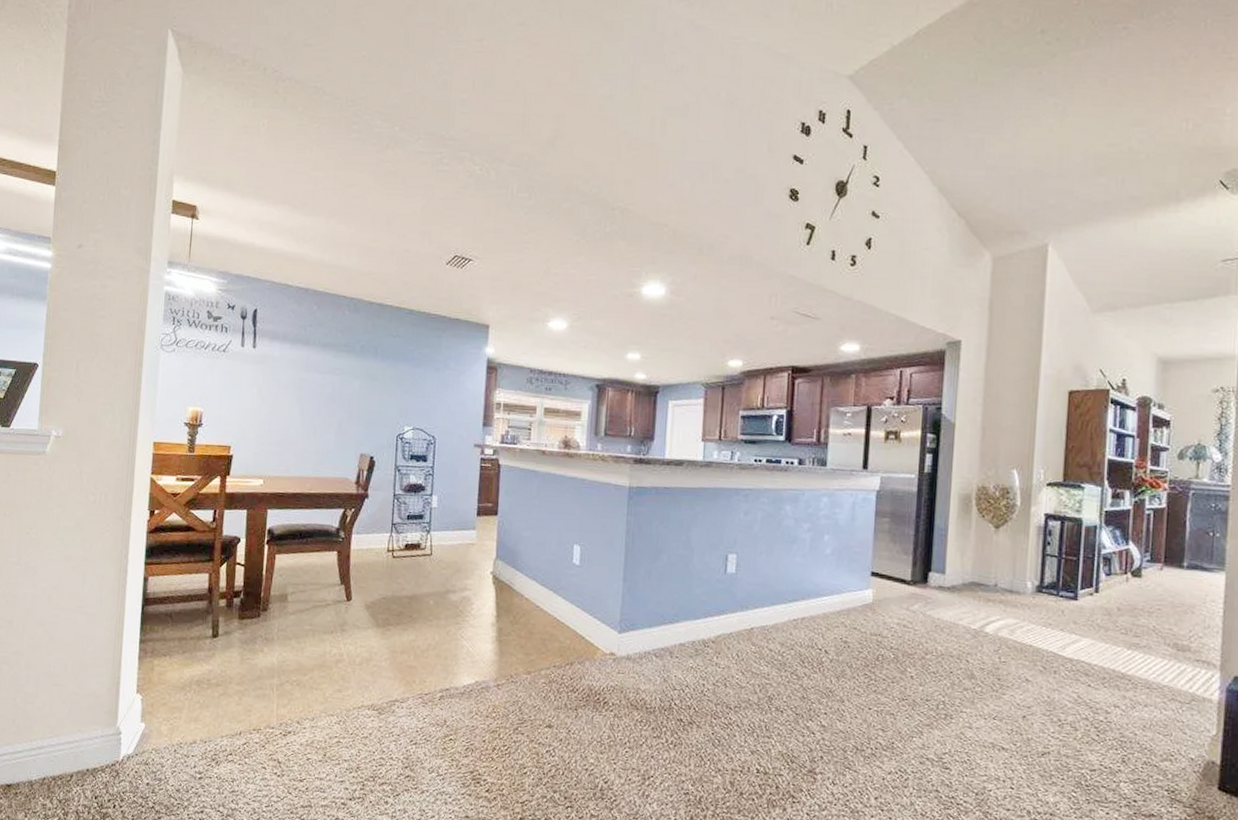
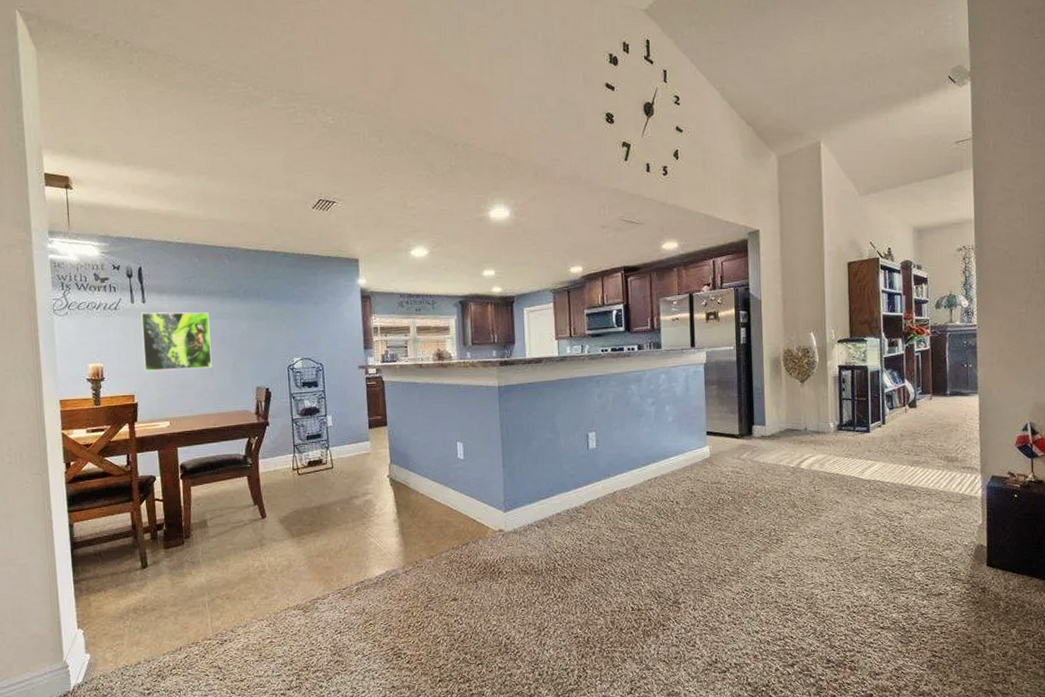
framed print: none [245,357,320,426] -> present [141,312,212,372]

